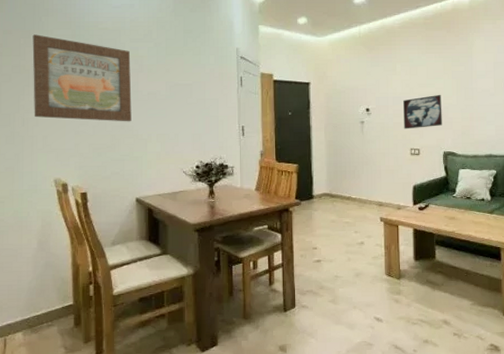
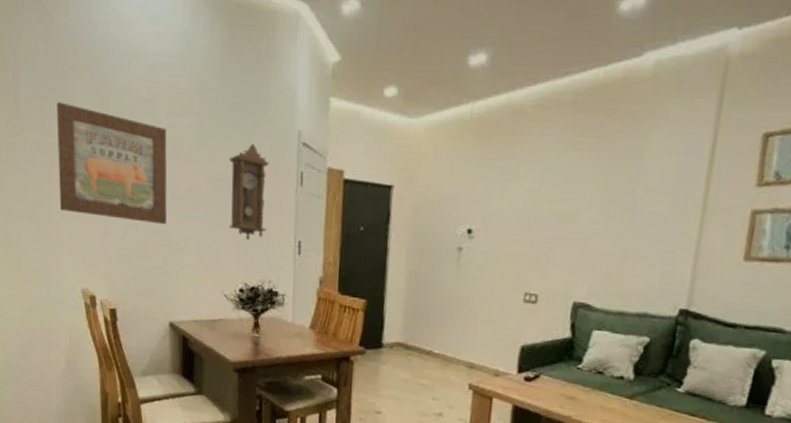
pendulum clock: none [183,58,215,129] -> present [229,143,269,241]
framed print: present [403,94,442,129] -> none [519,215,583,265]

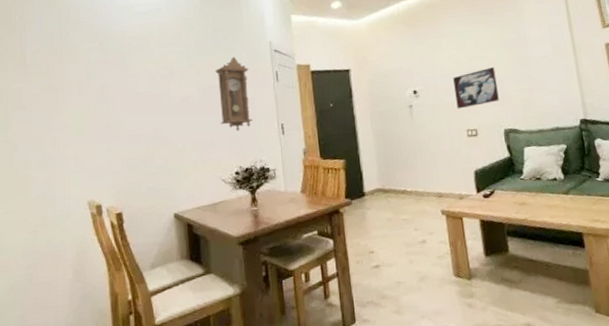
wall art: present [57,102,167,225] -> none [60,50,165,137]
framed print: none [519,215,583,265] -> present [453,66,499,109]

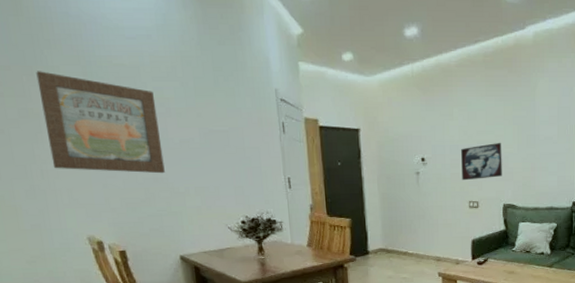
wall art: none [60,50,165,137] -> present [36,71,165,174]
pendulum clock: present [215,56,253,132] -> none [217,101,258,181]

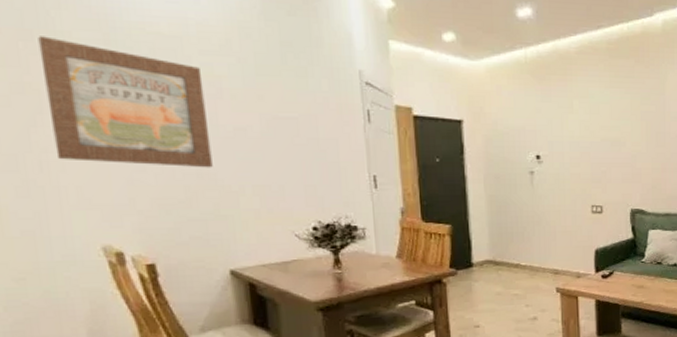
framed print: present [461,142,502,181] -> none [582,139,629,182]

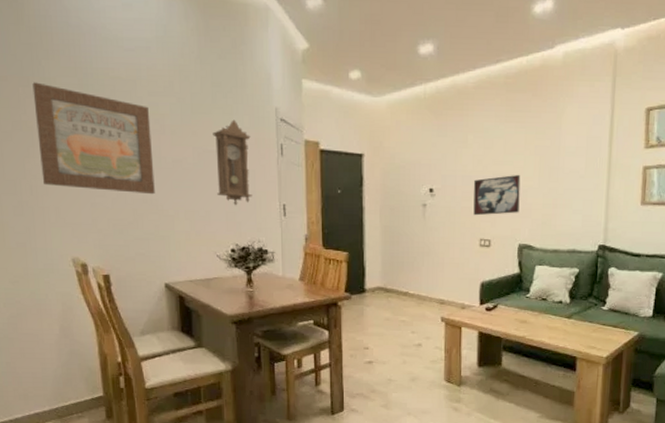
pendulum clock: none [284,83,336,179] -> present [213,119,252,206]
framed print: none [582,139,629,182] -> present [473,174,521,216]

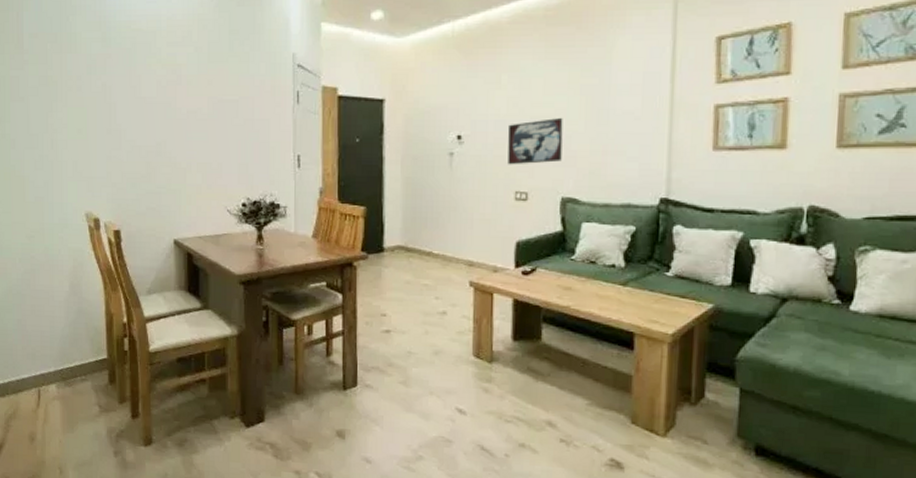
wall art: present [32,82,155,195] -> none [60,38,169,147]
pendulum clock: present [213,119,252,206] -> none [228,67,267,157]

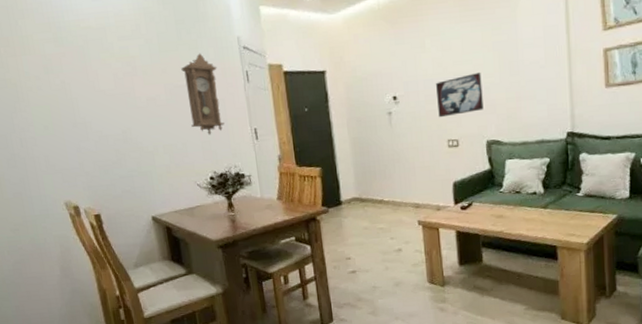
pendulum clock: none [228,67,267,157] -> present [181,53,224,135]

